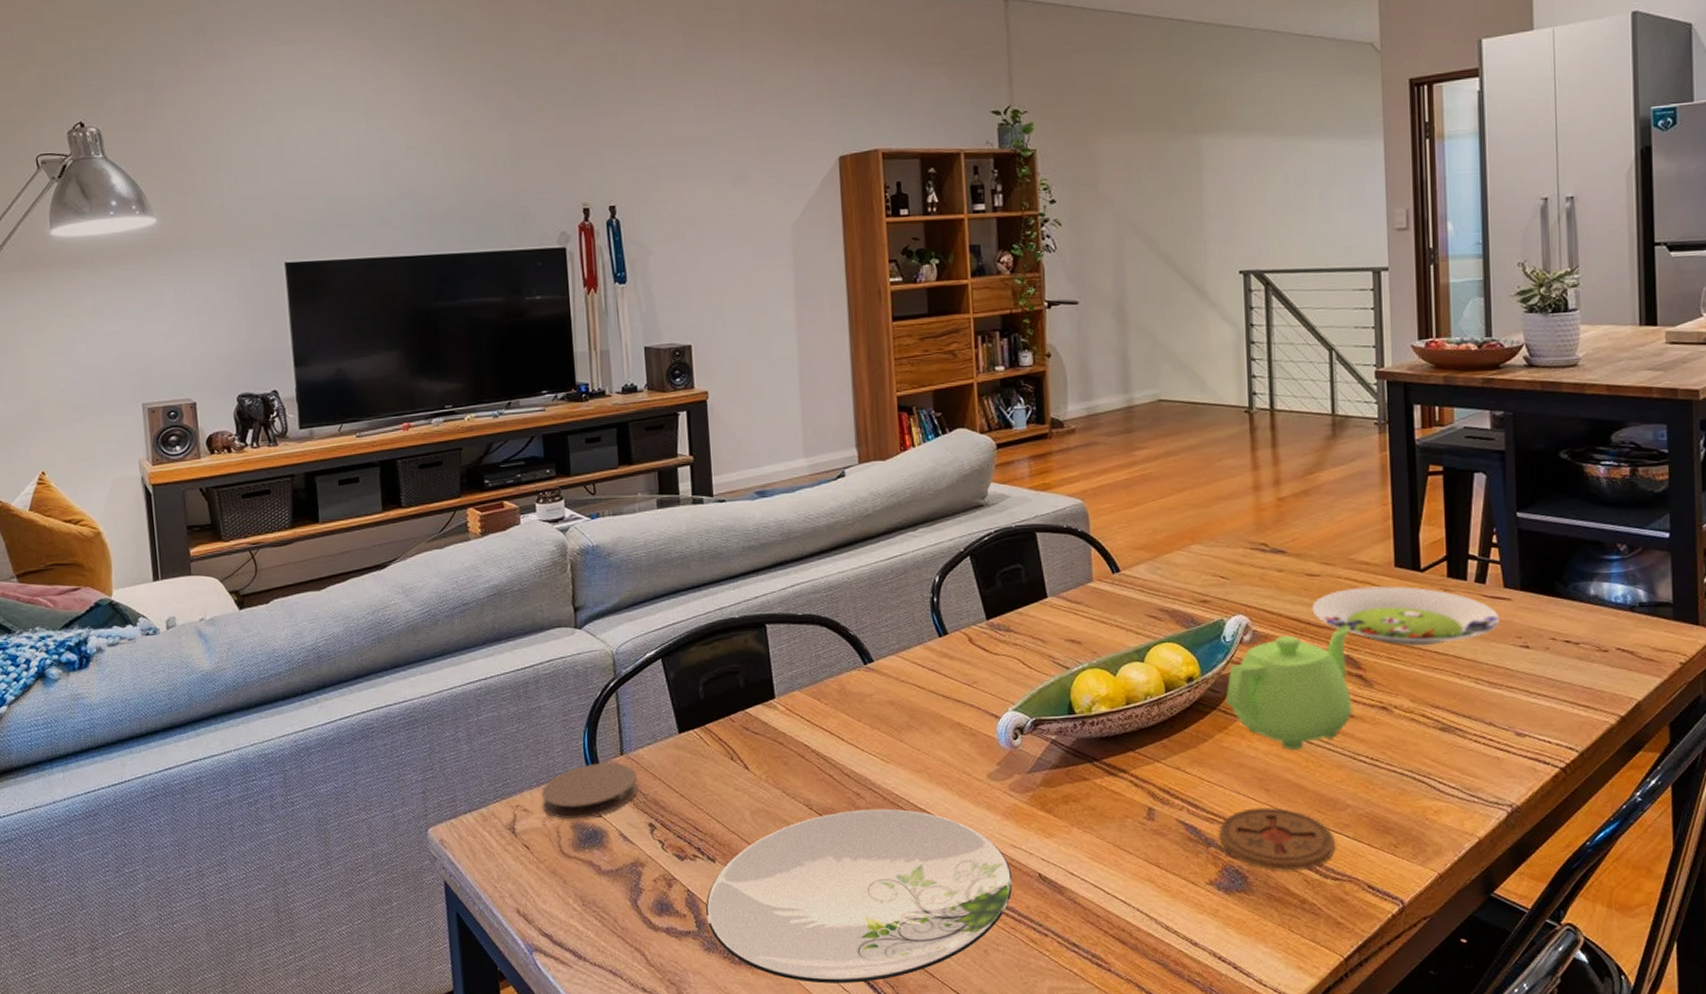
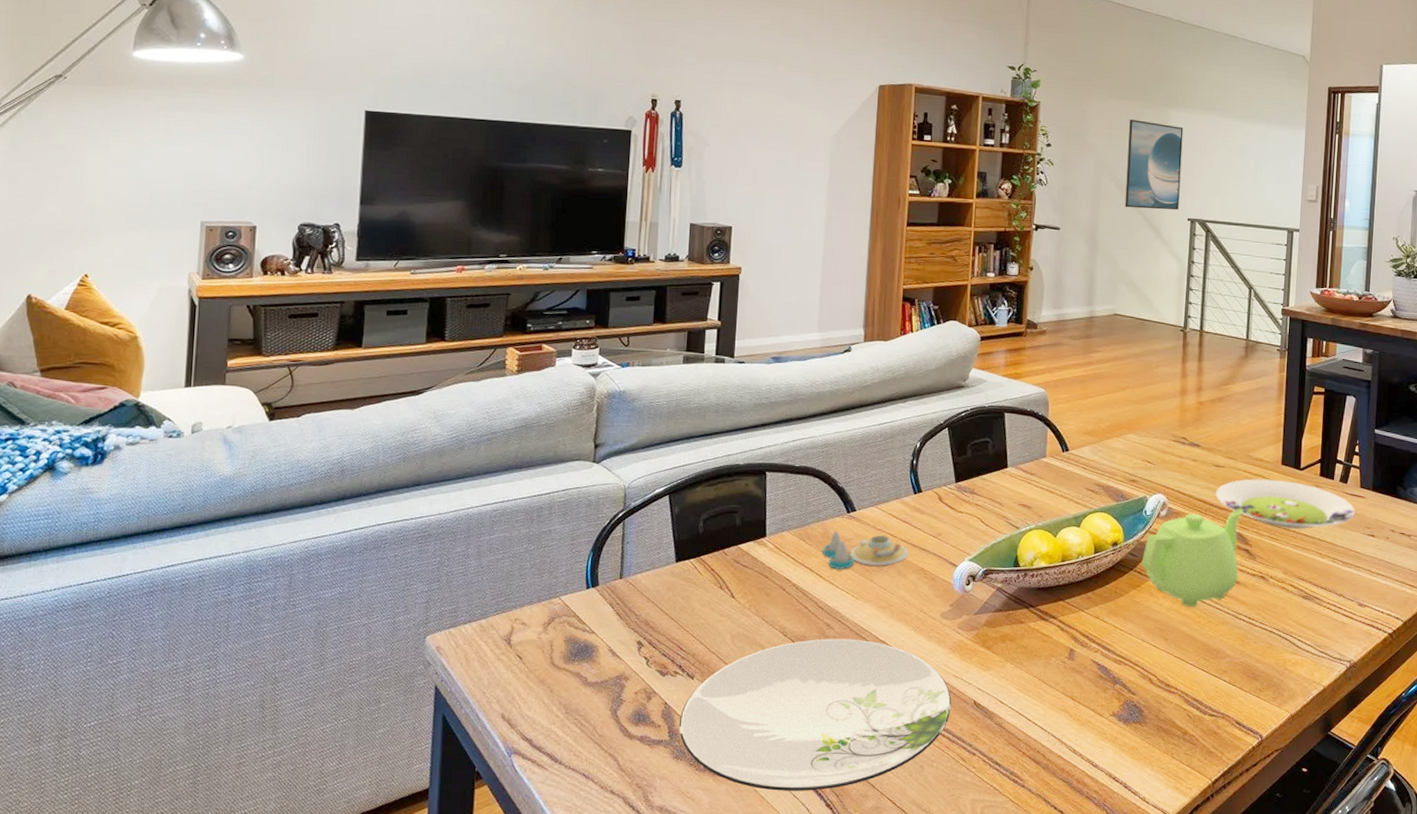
coaster: present [541,763,638,820] -> none [540,585,632,634]
salt and pepper shaker set: none [840,686,941,730] -> present [822,531,908,570]
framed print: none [1151,155,1226,267] -> present [1125,119,1184,210]
coaster: present [1219,806,1336,870] -> none [1124,653,1215,706]

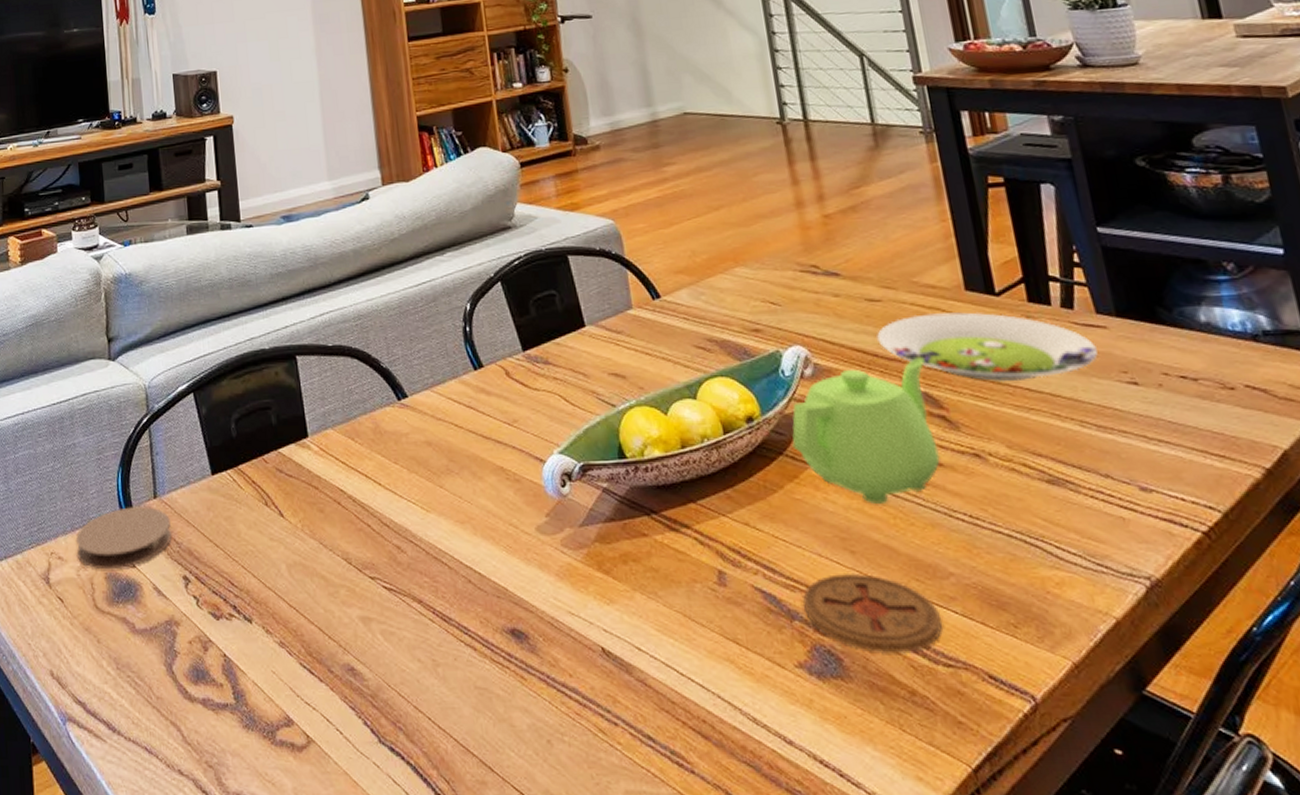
coaster: none [540,585,632,634] -> present [75,507,172,570]
plate: present [679,638,952,791] -> none [243,565,574,775]
salt and pepper shaker set: present [822,531,908,570] -> none [375,424,481,474]
coaster: none [1124,653,1215,706] -> present [802,572,943,652]

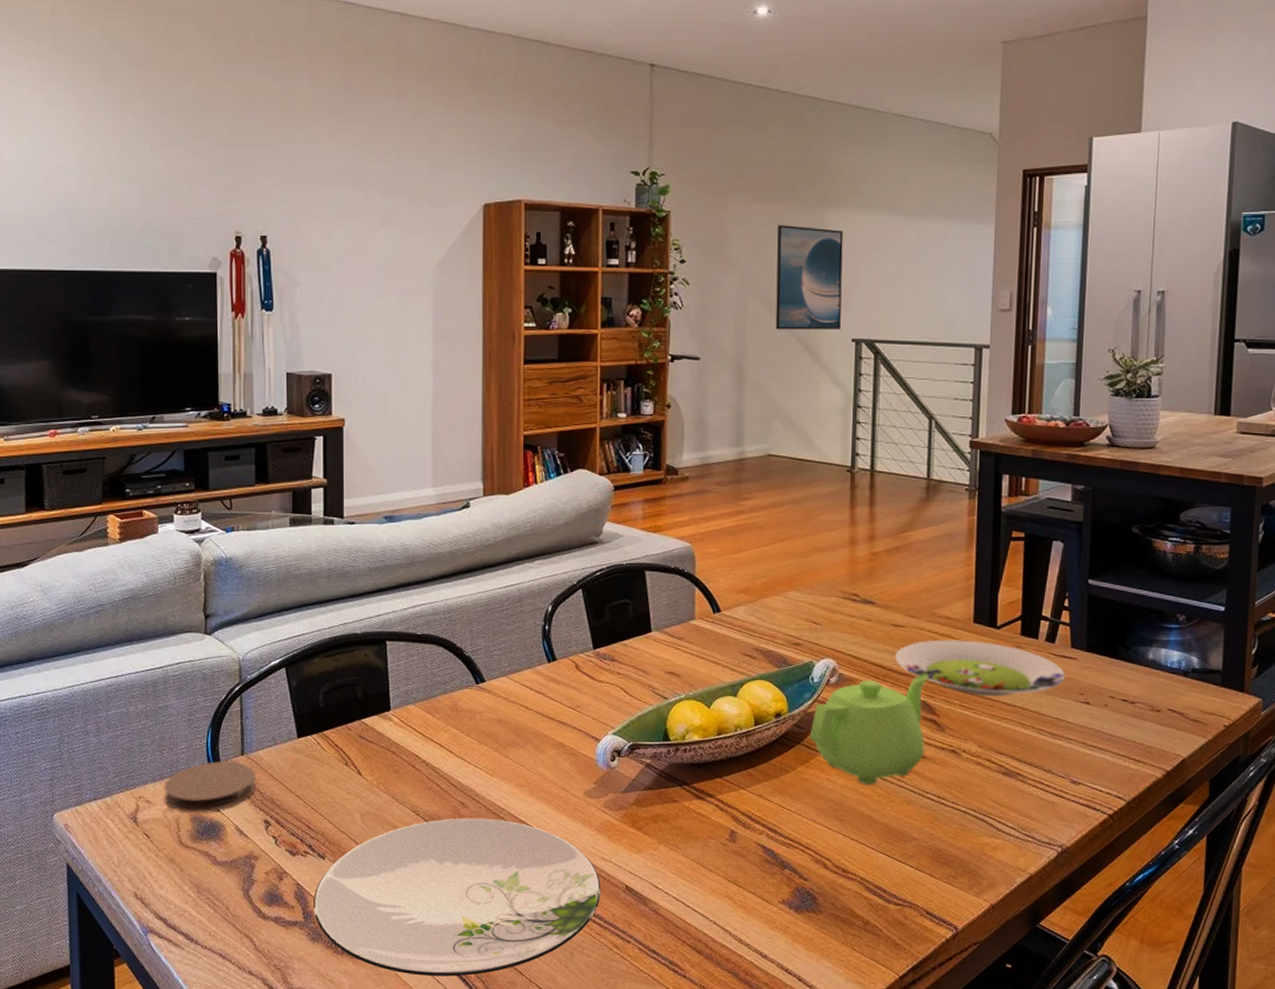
plate: none [243,565,574,775] -> present [314,818,601,977]
coaster: present [802,572,943,652] -> none [794,835,900,894]

